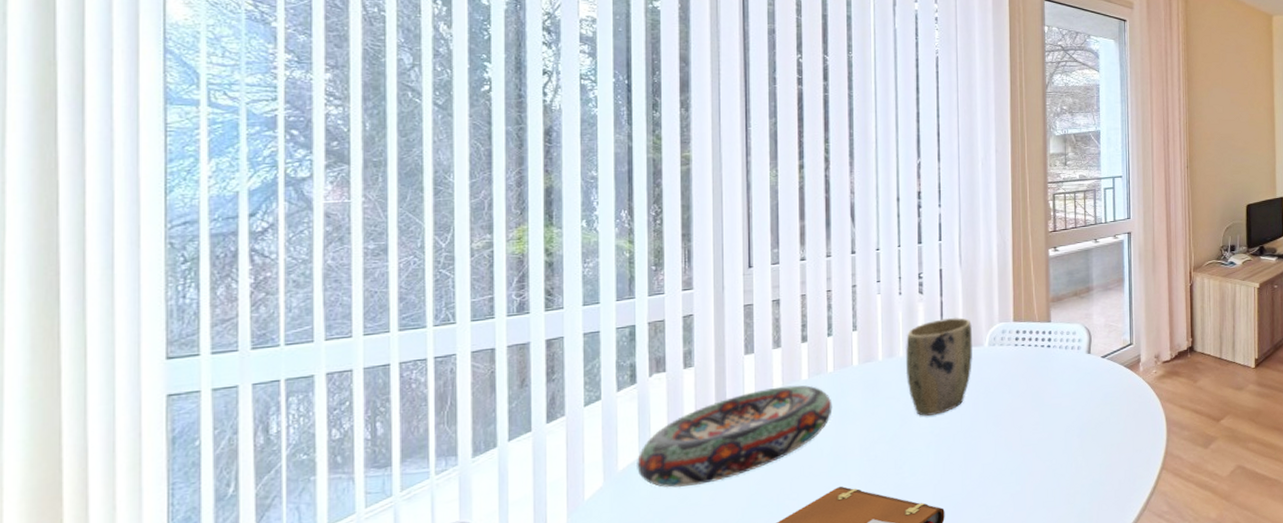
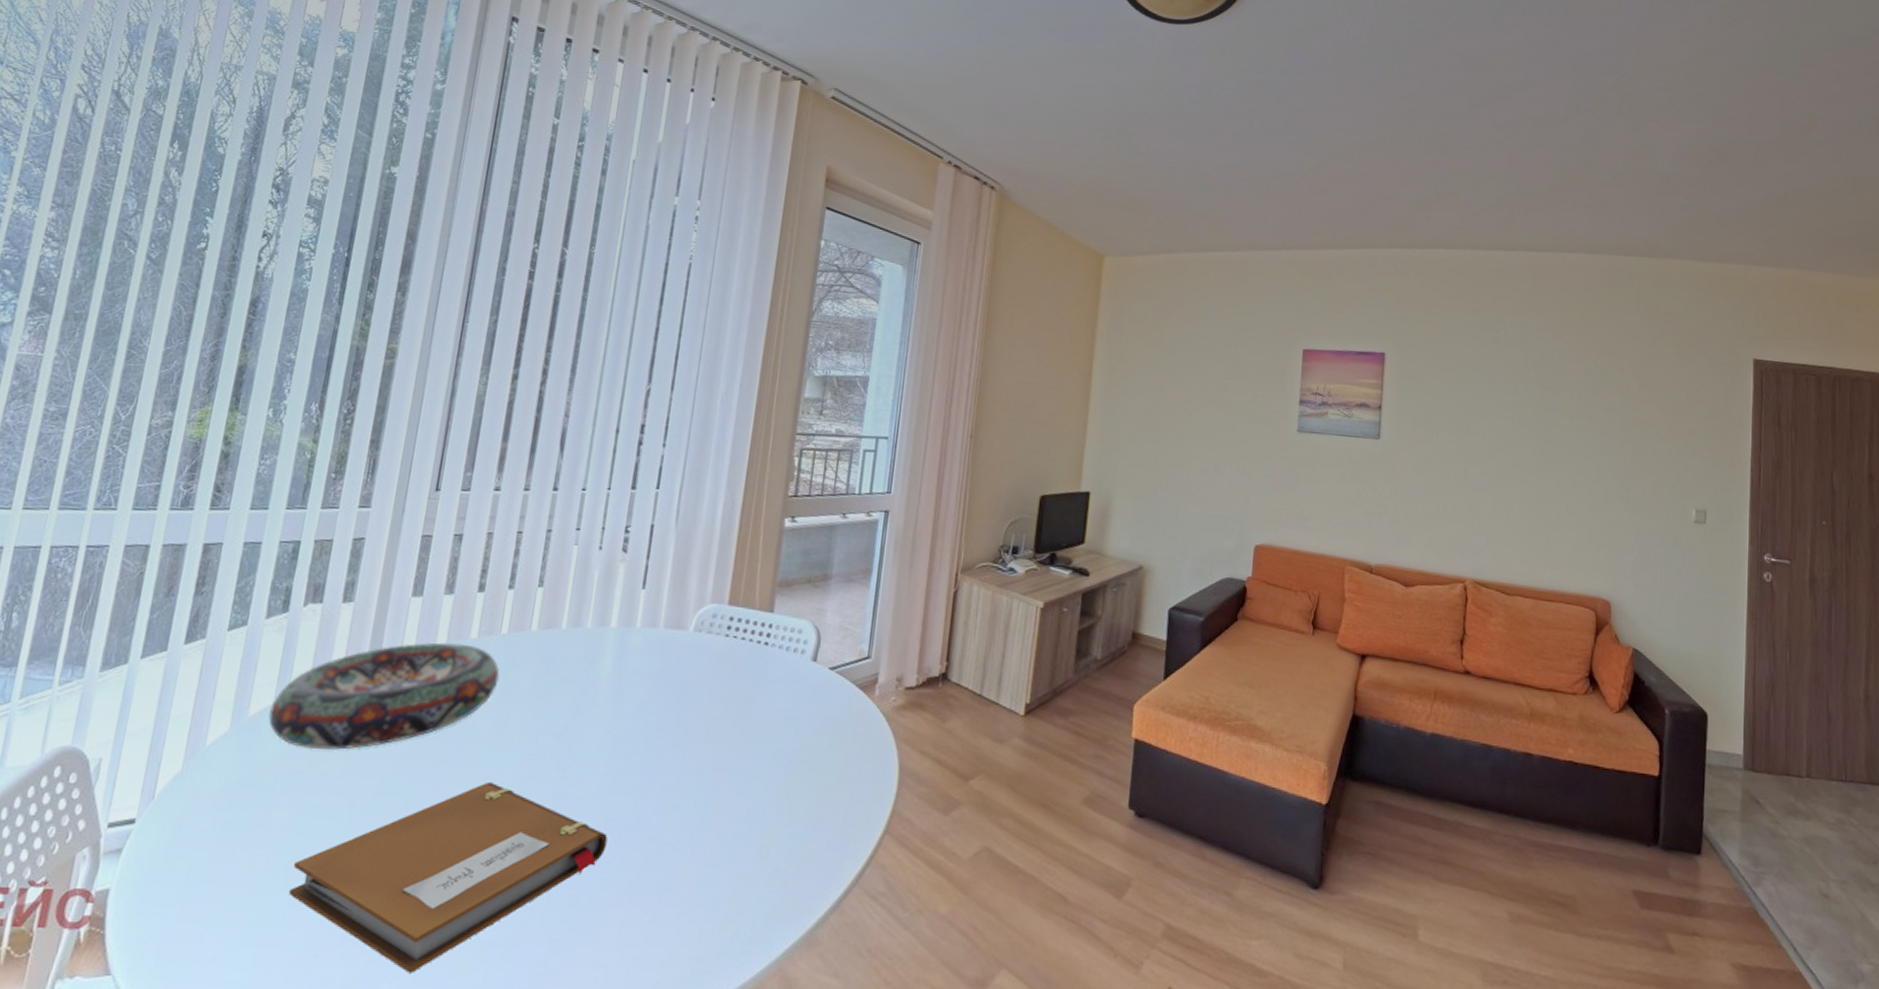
plant pot: present [905,317,972,416] -> none [589,587,678,710]

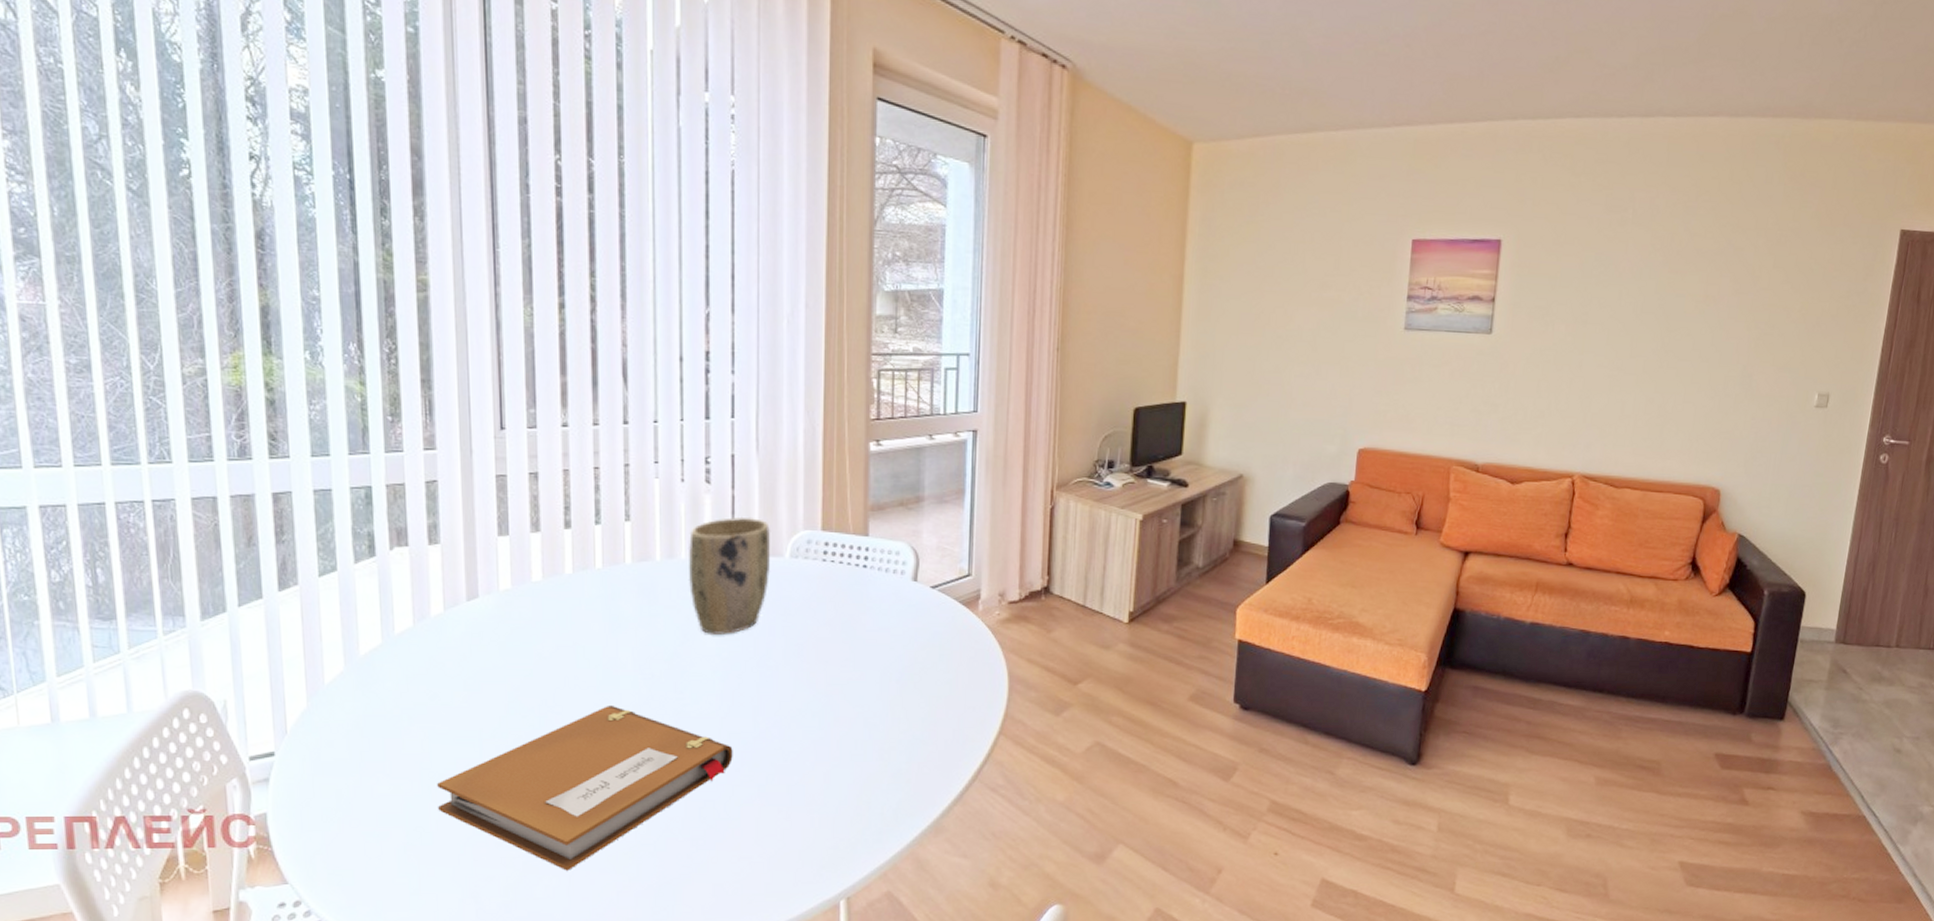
decorative bowl: present [268,642,500,750] -> none [380,579,602,684]
plant pot: none [589,587,678,710] -> present [688,516,770,634]

